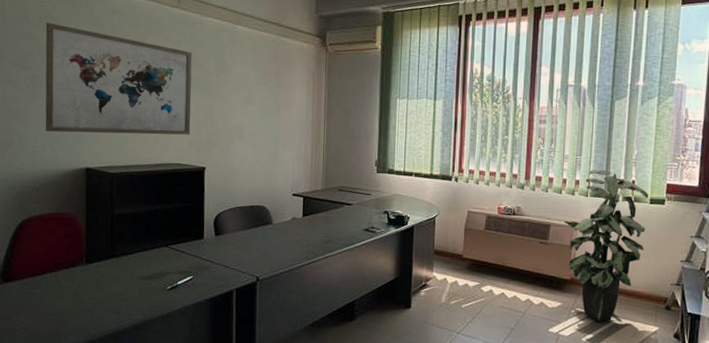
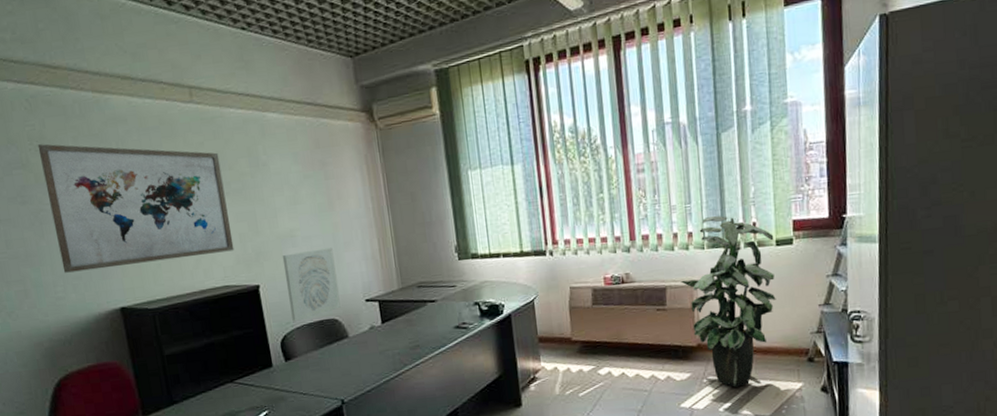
wall art: none [228,145,273,203] -> present [282,247,341,322]

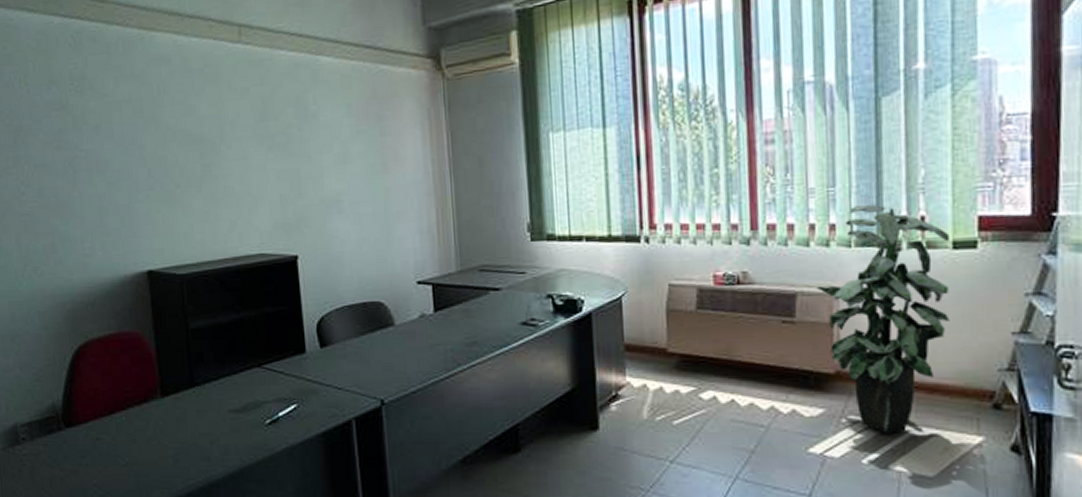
wall art: present [37,144,235,273] -> none [78,84,274,228]
wall art: present [282,247,341,322] -> none [325,216,388,302]

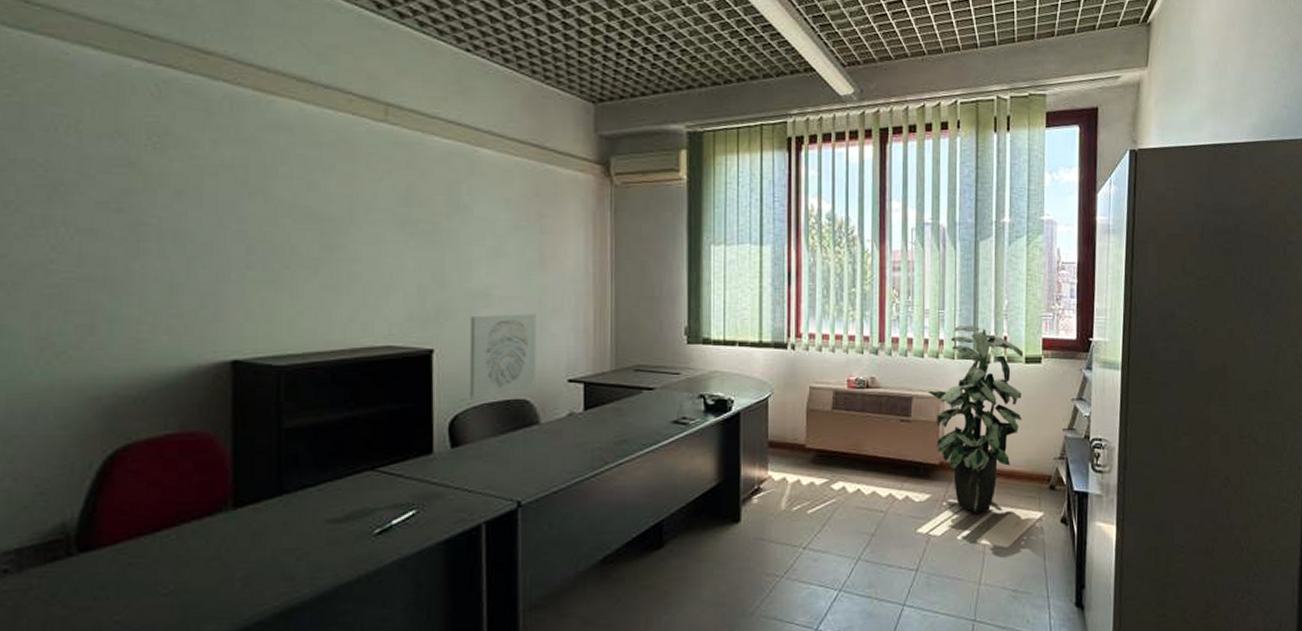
wall art: none [325,216,388,302] -> present [469,313,536,399]

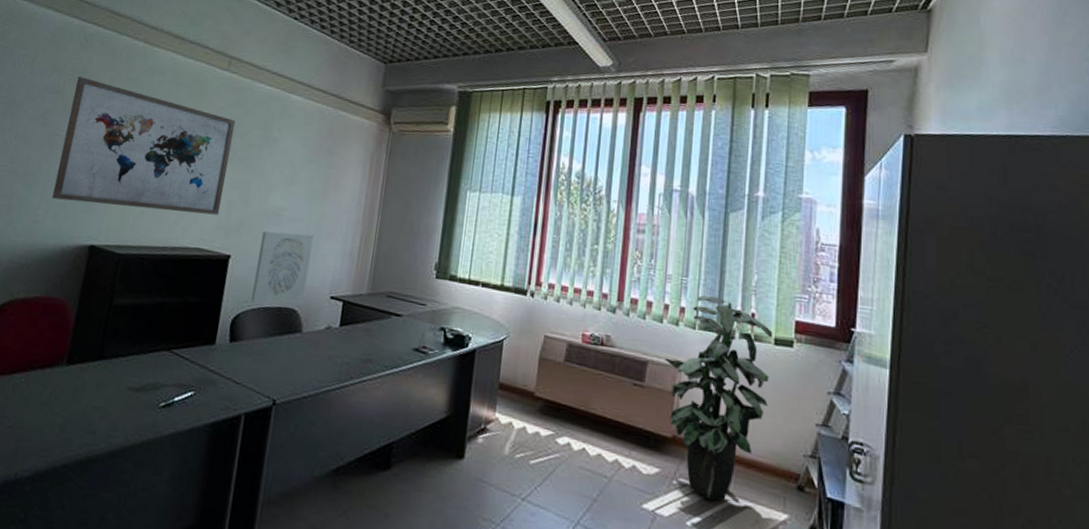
wall art: none [157,141,409,308] -> present [51,76,236,215]

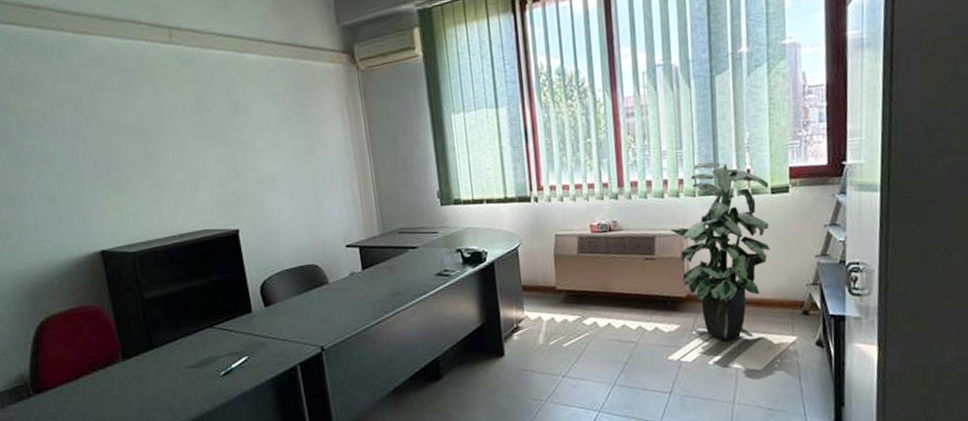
wall art: present [51,76,236,215] -> none [18,85,214,215]
wall art: present [251,231,314,303] -> none [261,192,321,267]

